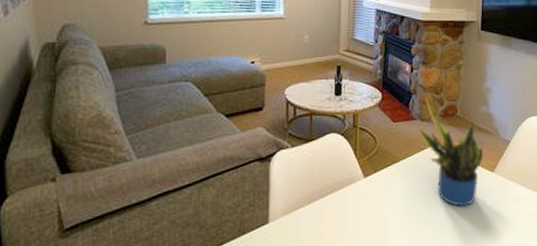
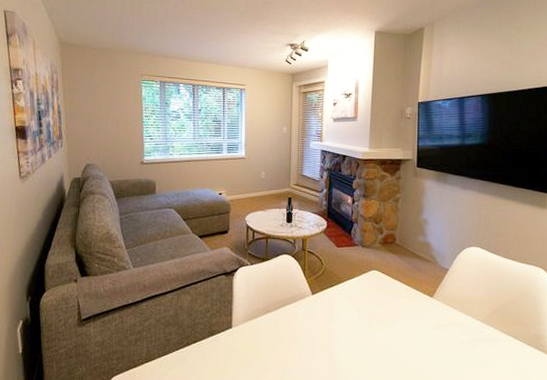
potted plant: present [419,93,484,207] -> none [360,222,423,328]

